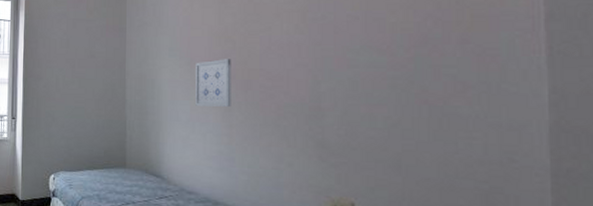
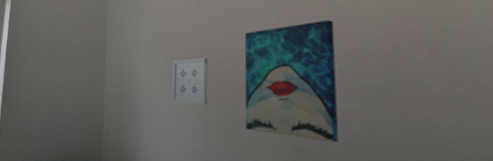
wall art: none [268,12,364,137] -> present [244,20,340,143]

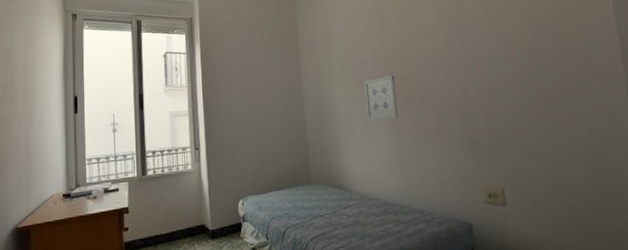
wall art: present [244,20,340,143] -> none [422,29,505,134]

